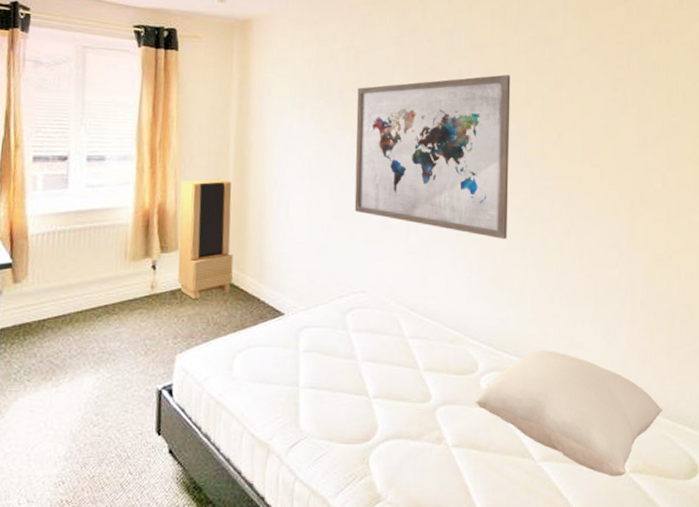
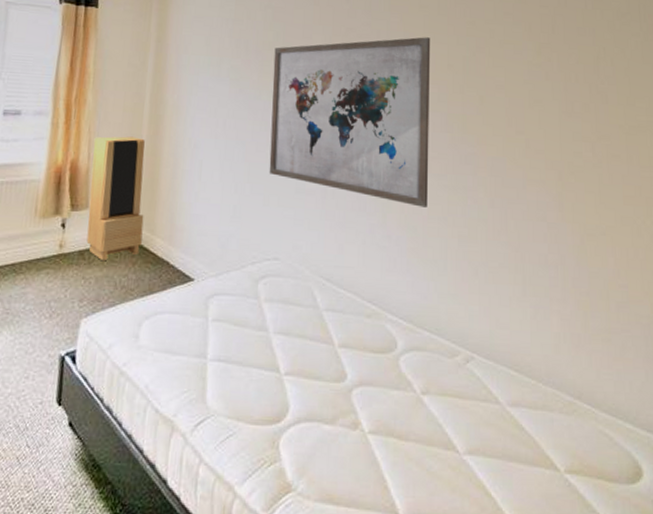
pillow: present [475,350,663,477] -> none [393,329,601,477]

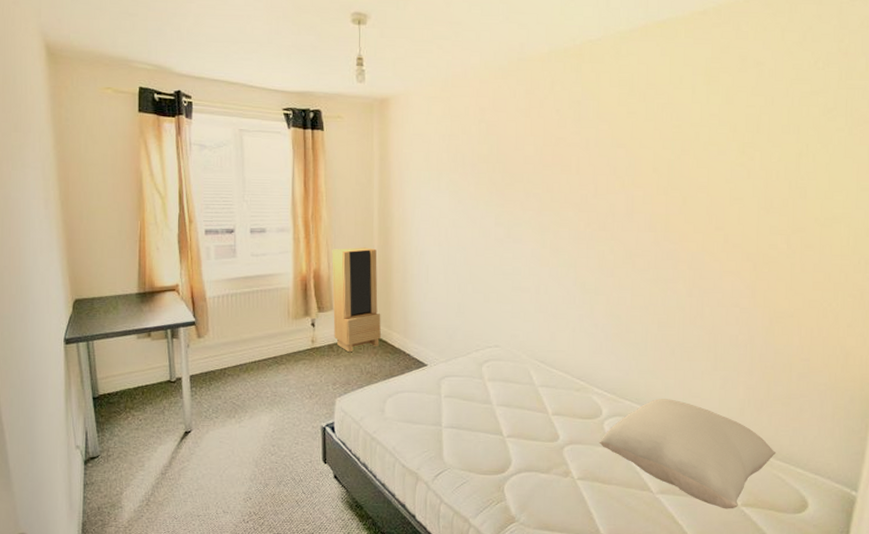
wall art: present [269,37,431,207] -> none [488,143,637,299]
pillow: none [393,329,601,477] -> present [598,399,777,509]

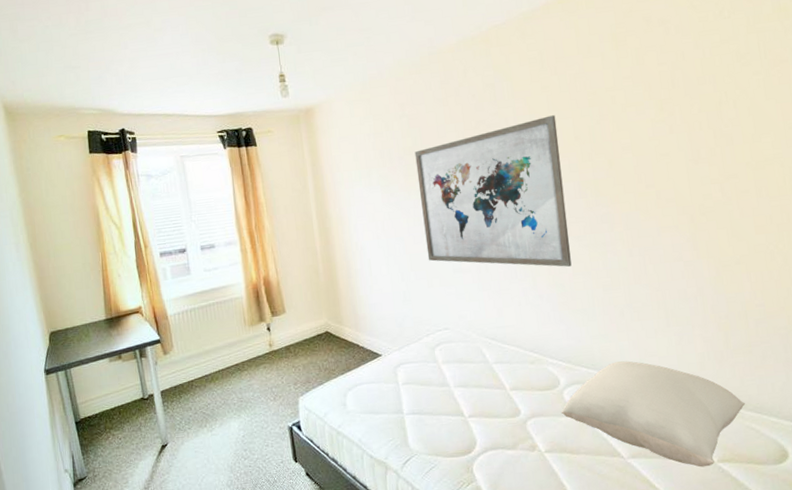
storage cabinet: present [332,247,381,353] -> none [278,249,334,352]
wall art: none [488,143,637,299] -> present [414,115,572,267]

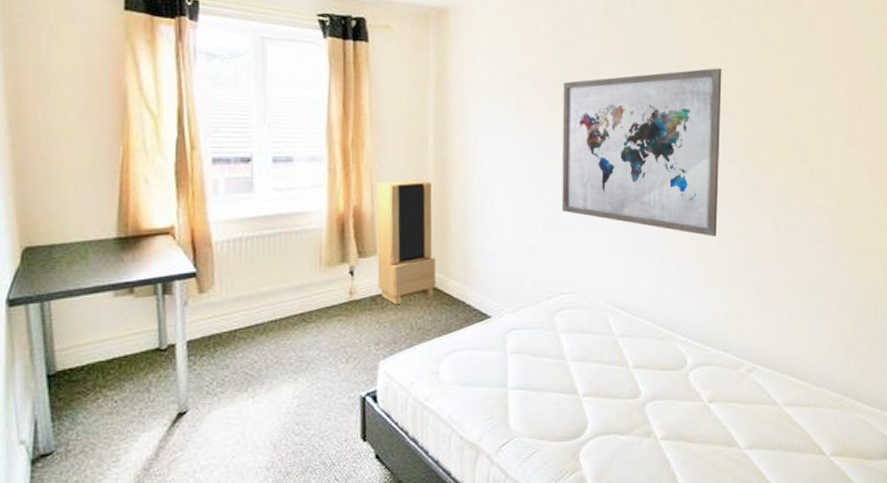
storage cabinet: none [278,249,334,352] -> present [376,180,436,305]
pillow: present [560,361,746,468] -> none [683,344,864,461]

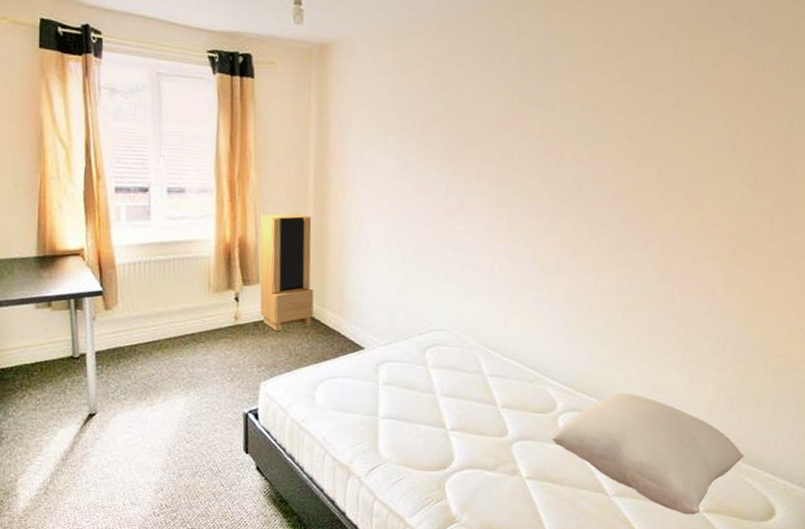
wall art: present [561,68,722,236] -> none [436,106,611,282]
pillow: none [683,344,864,461] -> present [551,393,745,515]

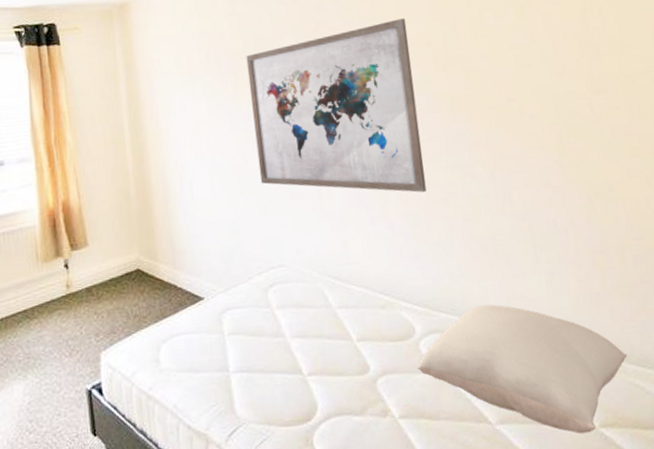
storage cabinet: present [260,213,314,332] -> none [81,168,146,295]
wall art: none [436,106,611,282] -> present [246,18,427,193]

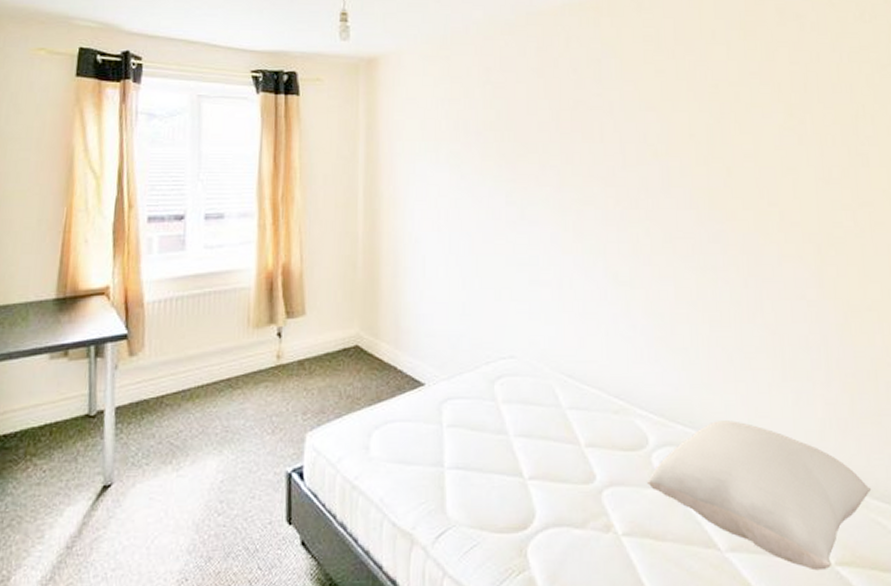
wall art: present [246,18,427,193] -> none [497,105,674,292]

